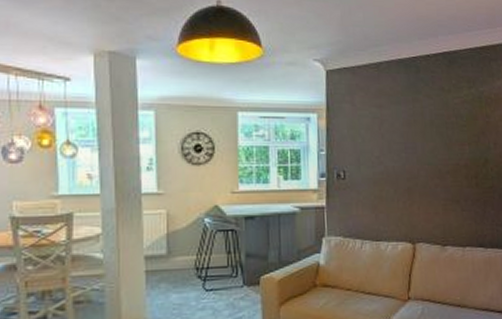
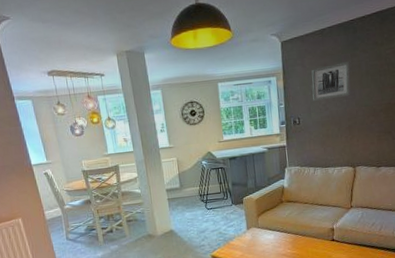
wall art: none [363,105,411,151] -> present [311,61,351,101]

